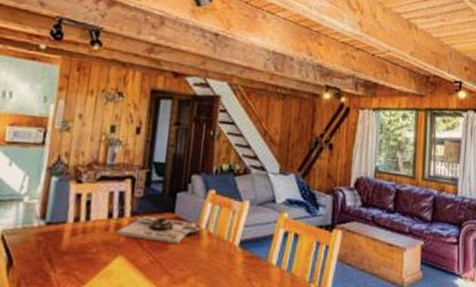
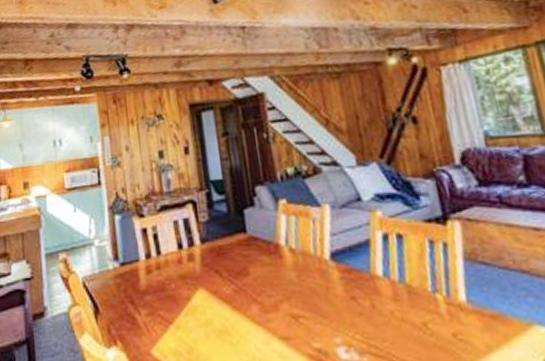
board game: present [117,216,202,243] -> none [191,238,282,267]

